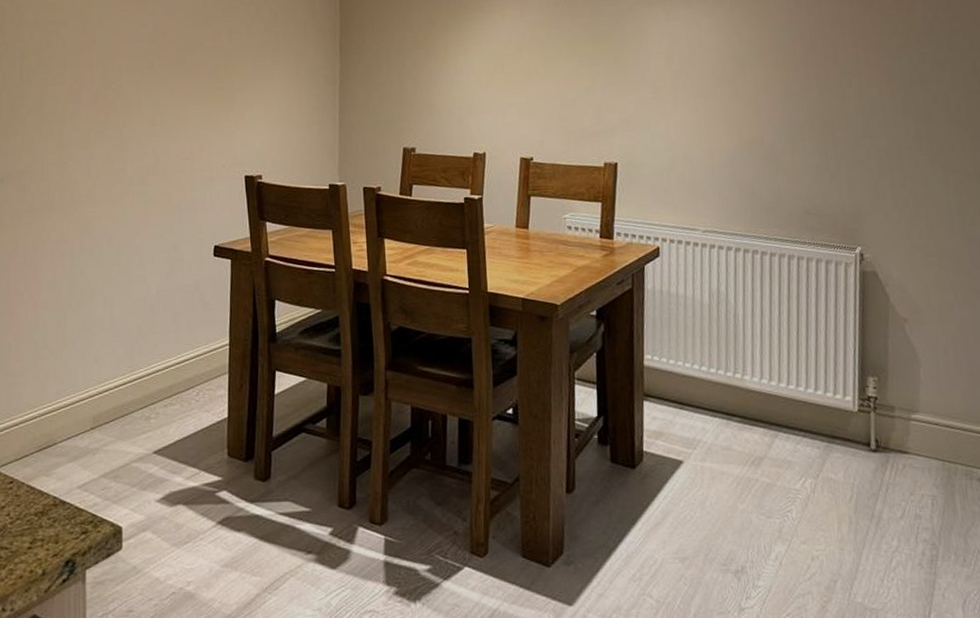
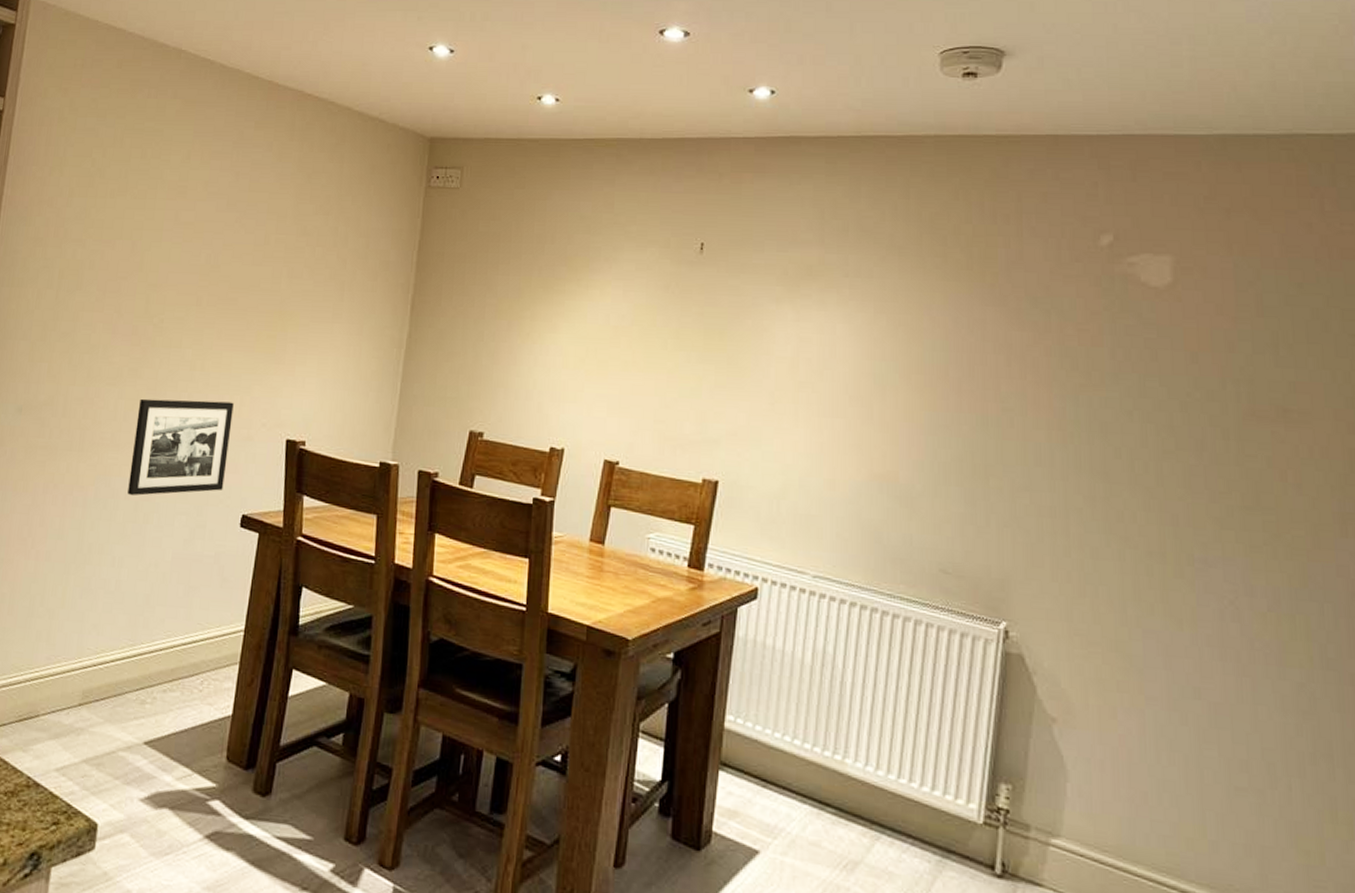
picture frame: none [109,149,195,242] -> present [127,398,234,496]

